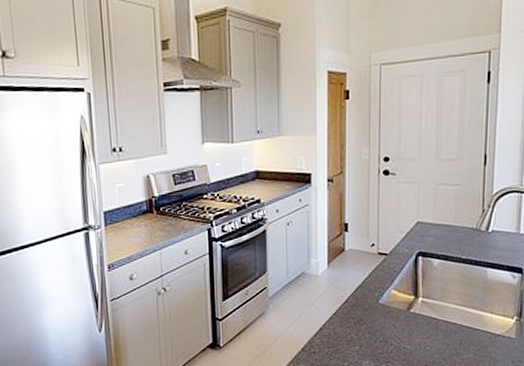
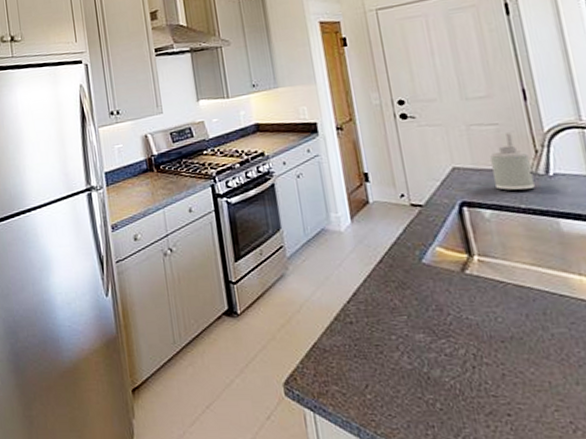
soap dispenser: none [447,193,477,244] -> present [490,133,535,191]

